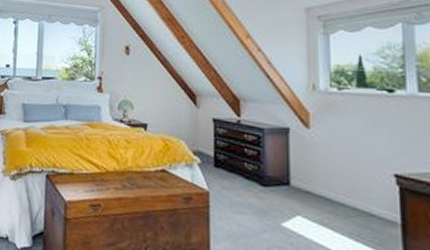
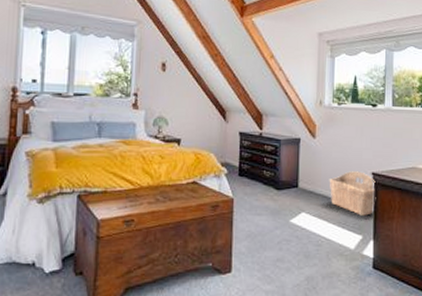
wicker basket: none [331,170,404,229] -> present [329,171,376,216]

